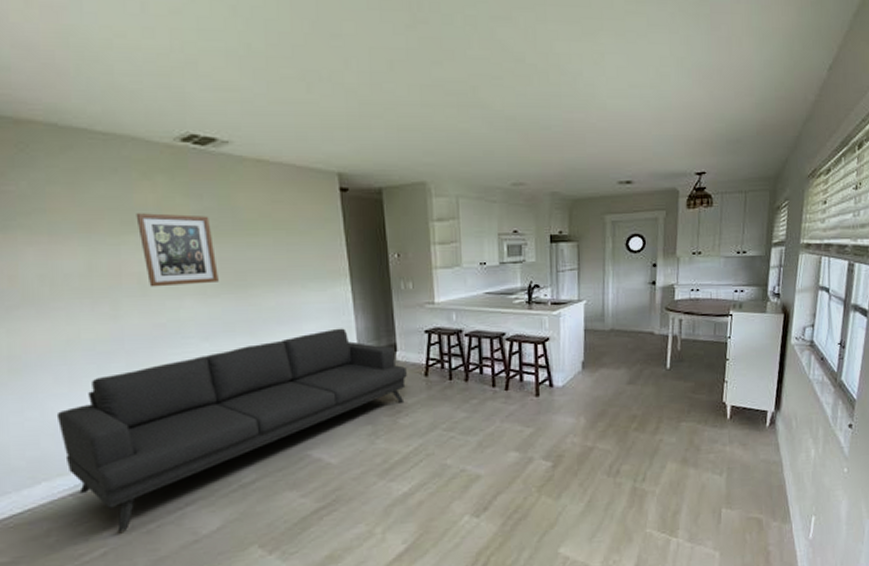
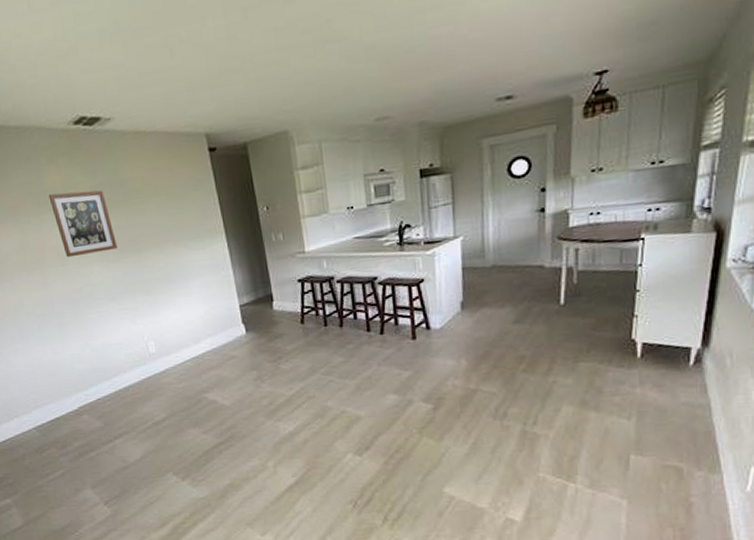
sofa: present [56,328,407,532] -> none [16,282,285,458]

